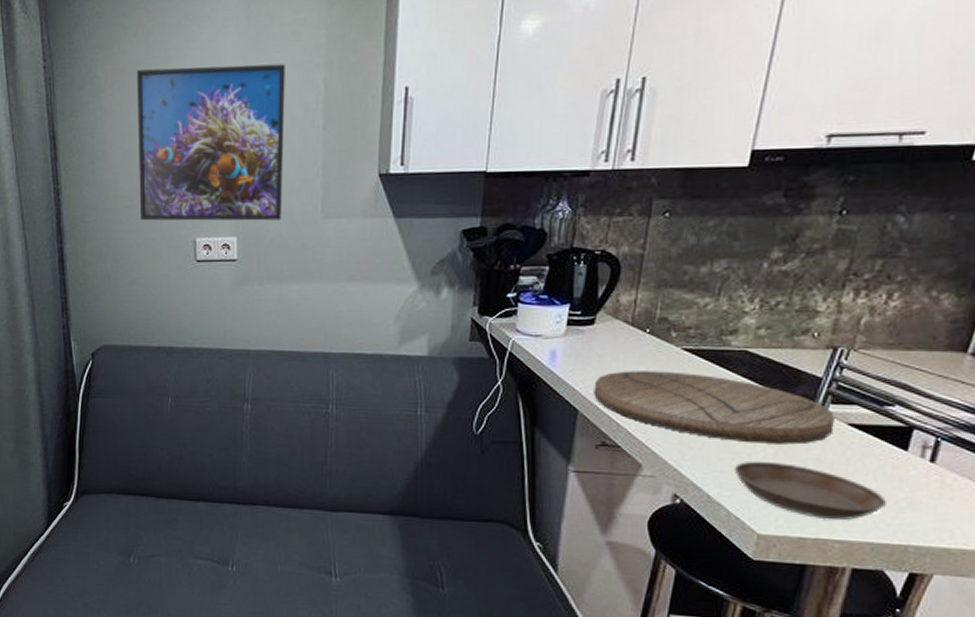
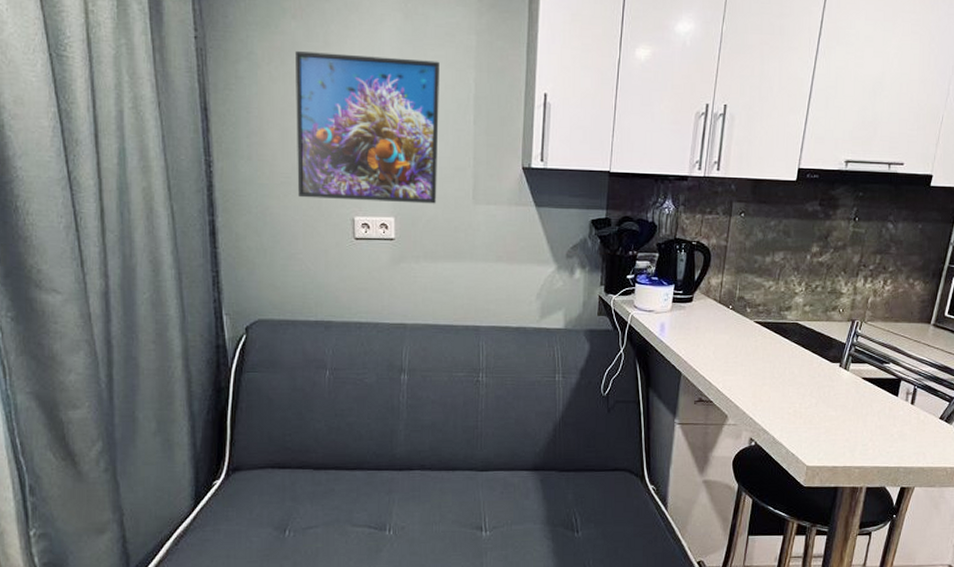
cutting board: present [594,371,835,445] -> none [693,339,854,395]
saucer: present [733,461,886,521] -> none [790,408,886,452]

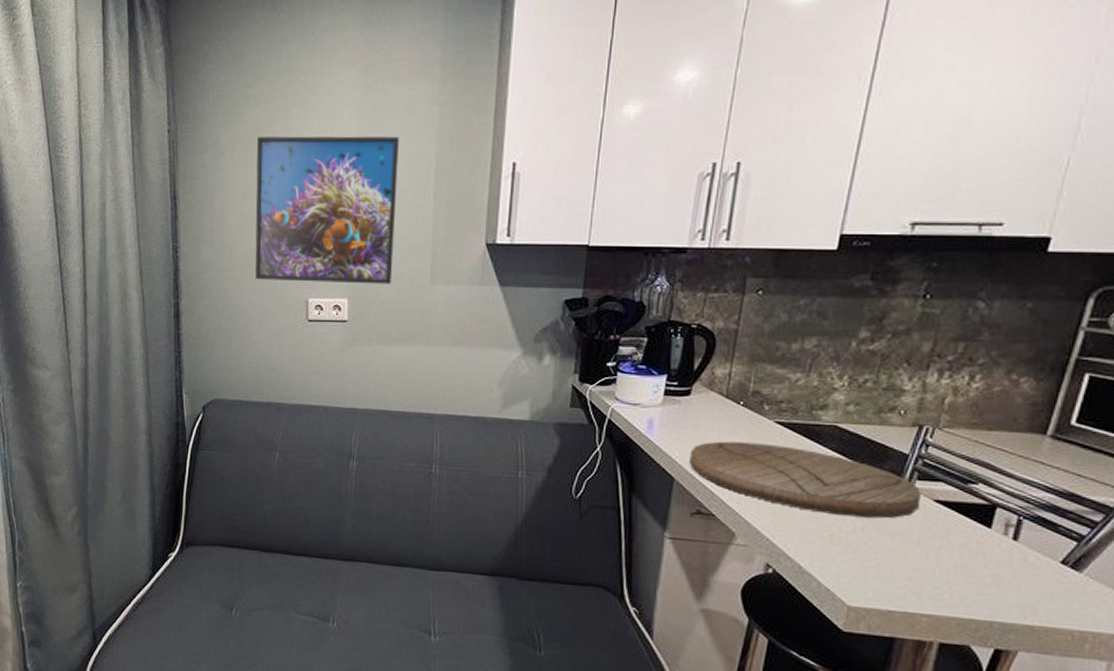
cutting board: none [693,339,854,395] -> present [689,441,921,519]

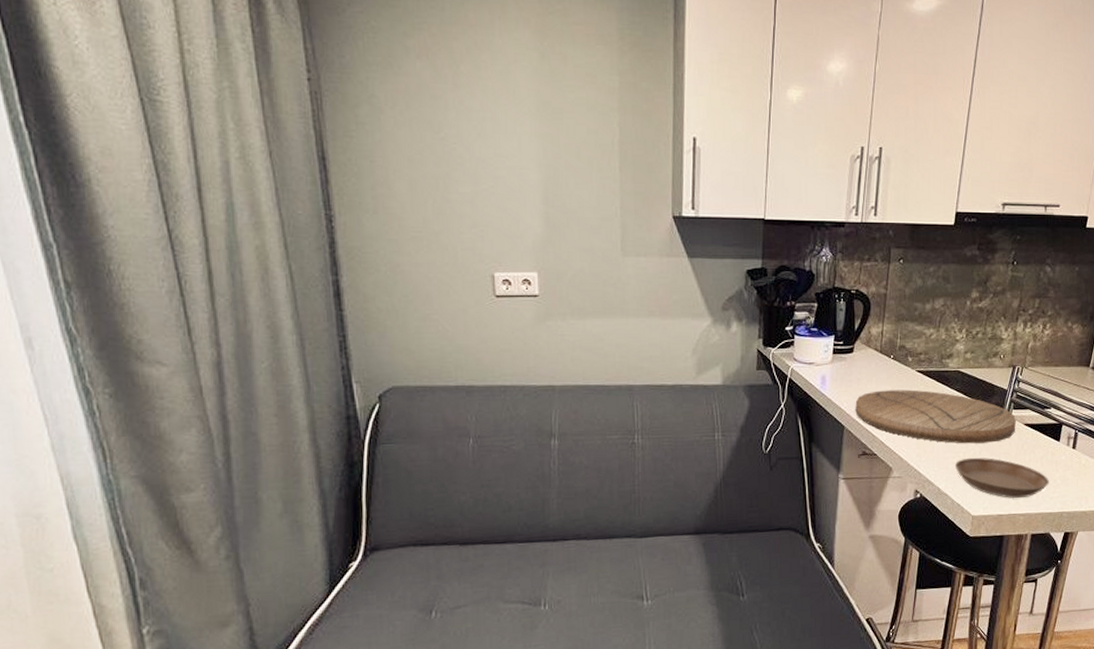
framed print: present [255,136,399,284] -> none [421,94,583,257]
saucer: none [824,533,971,595] -> present [954,457,1049,499]

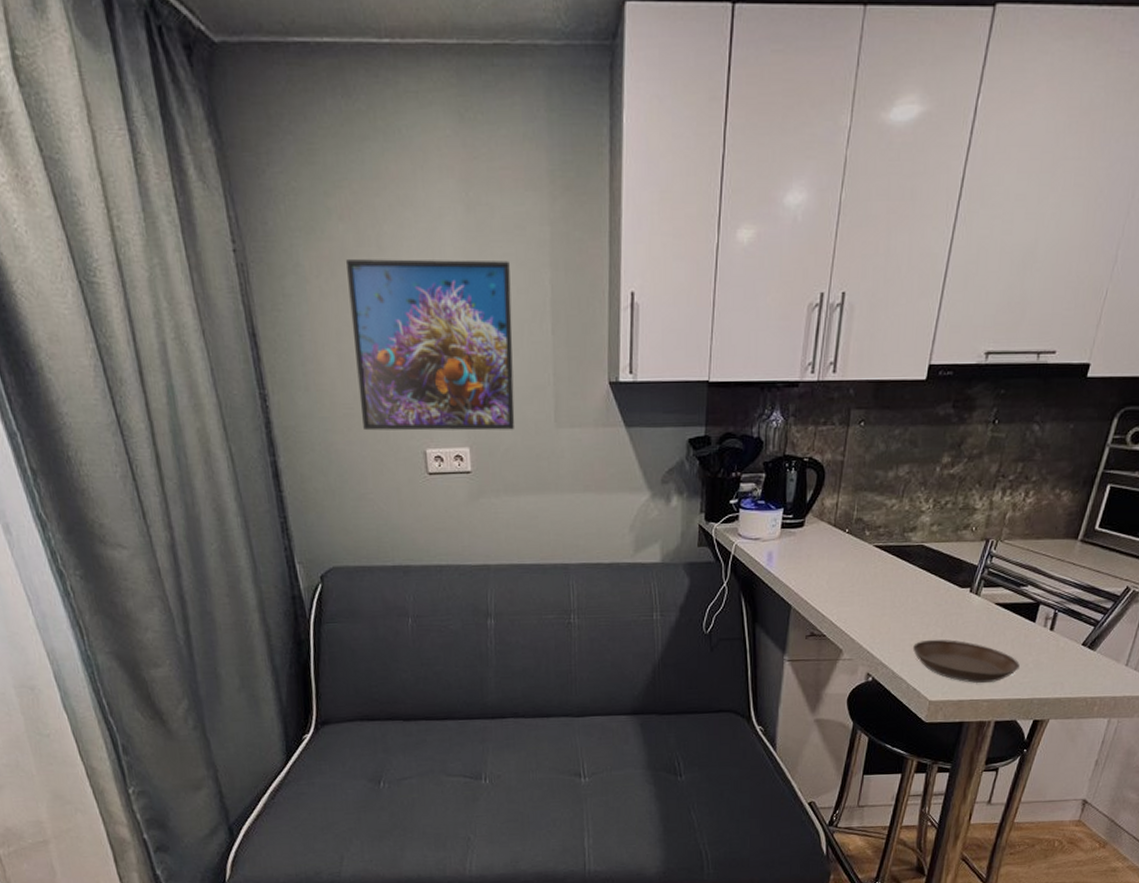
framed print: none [421,94,583,257] -> present [345,259,515,431]
cutting board: present [855,389,1016,444] -> none [804,566,986,625]

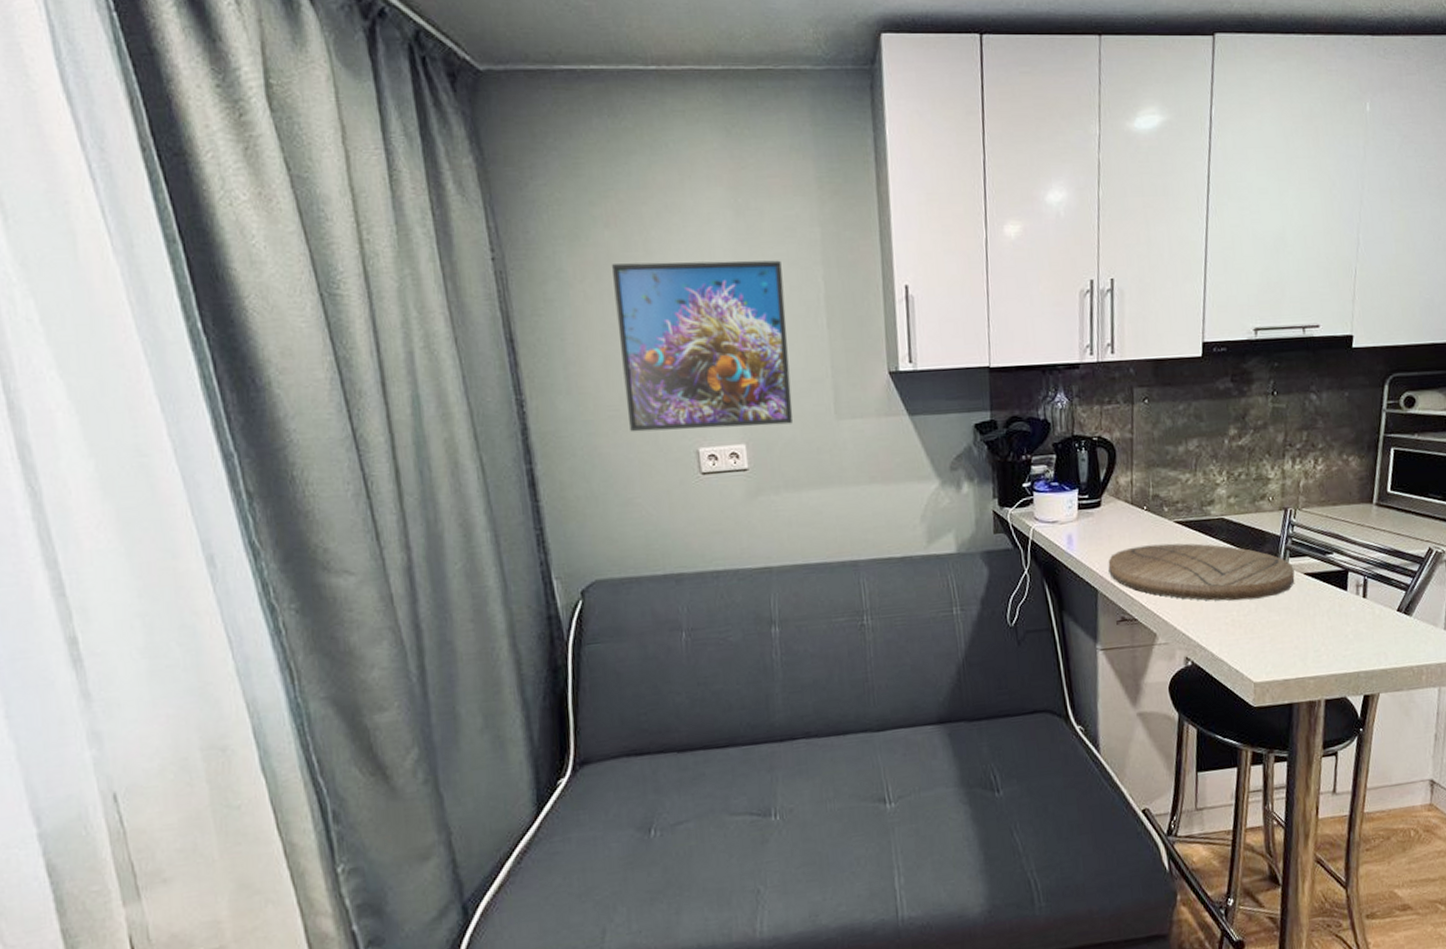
cutting board: none [804,566,986,625] -> present [1108,543,1295,601]
saucer: present [912,639,1020,684] -> none [1228,614,1340,661]

